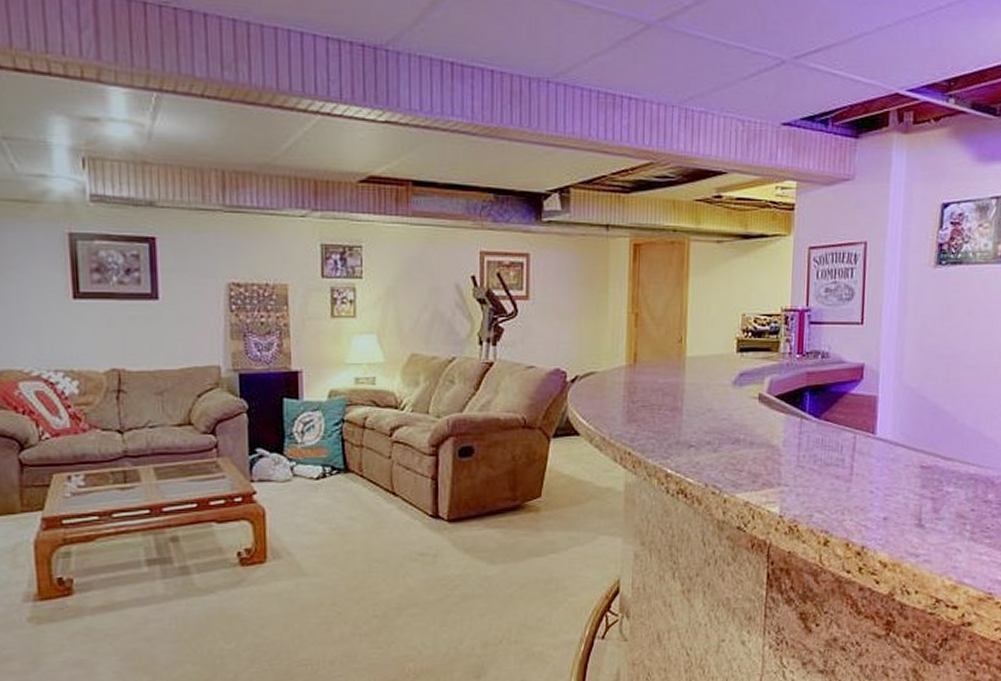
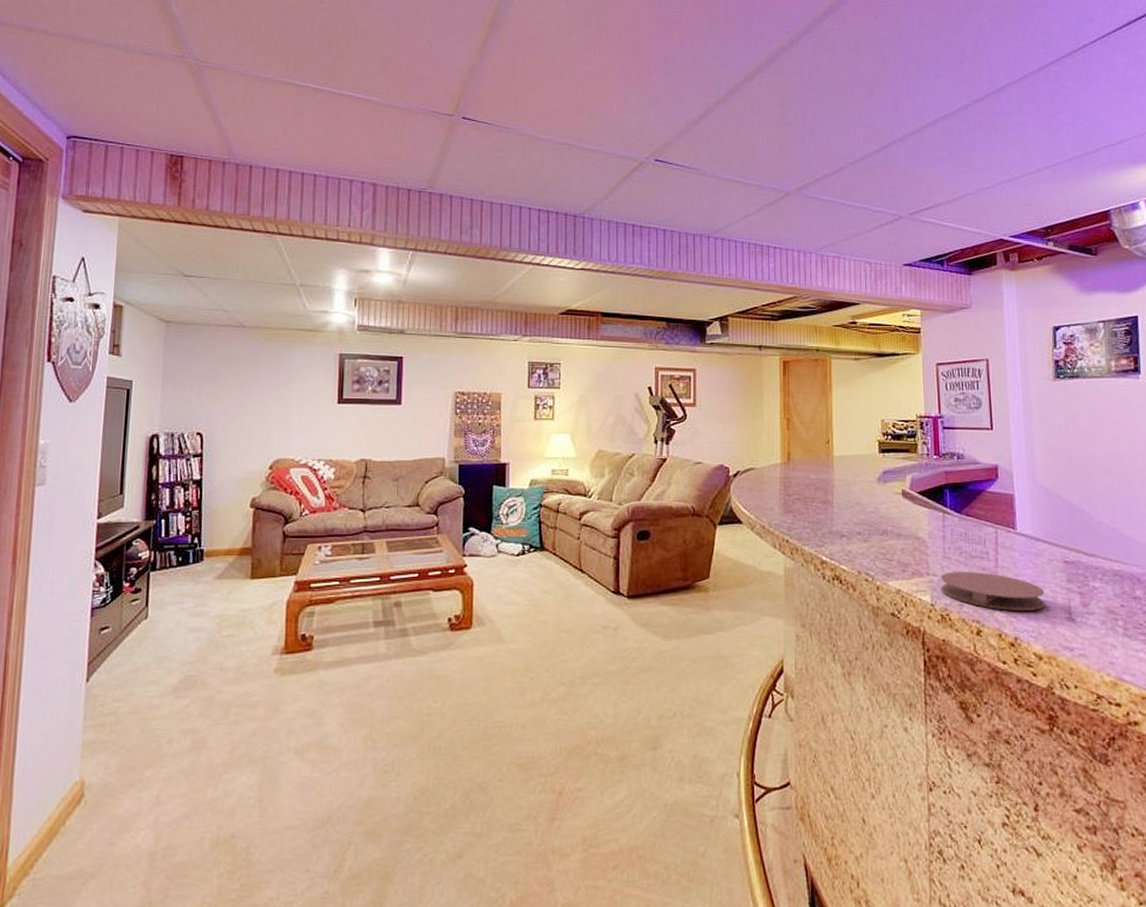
coaster: none [791,480,898,519] -> present [941,572,1046,611]

